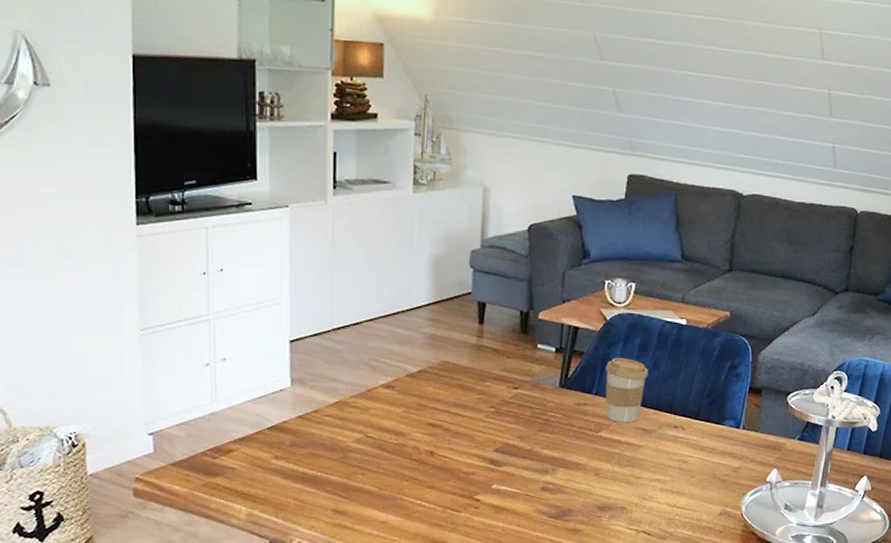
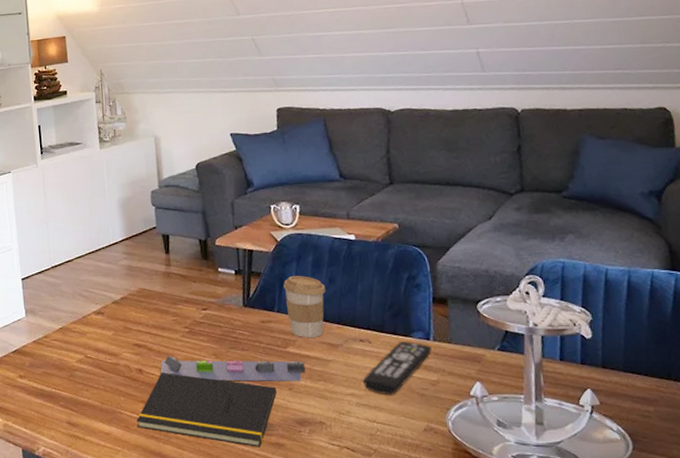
notepad: none [419,454,581,534] -> present [136,372,277,447]
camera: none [456,436,615,466] -> present [160,355,306,382]
remote control: none [669,429,740,481] -> present [362,341,432,395]

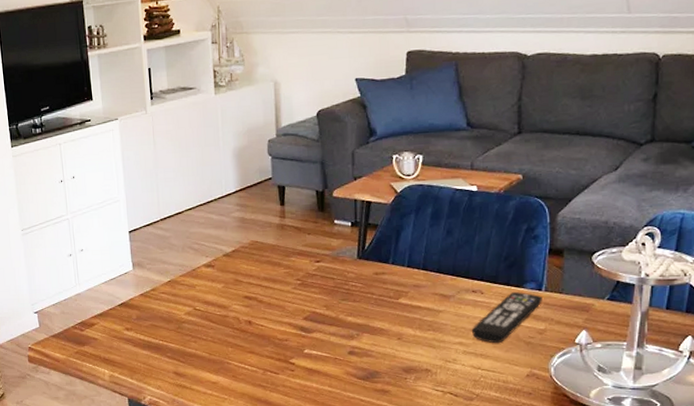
notepad: present [136,372,277,447] -> none [244,323,385,394]
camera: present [160,355,306,382] -> none [270,307,416,332]
coffee cup: present [283,276,326,337] -> none [400,228,443,289]

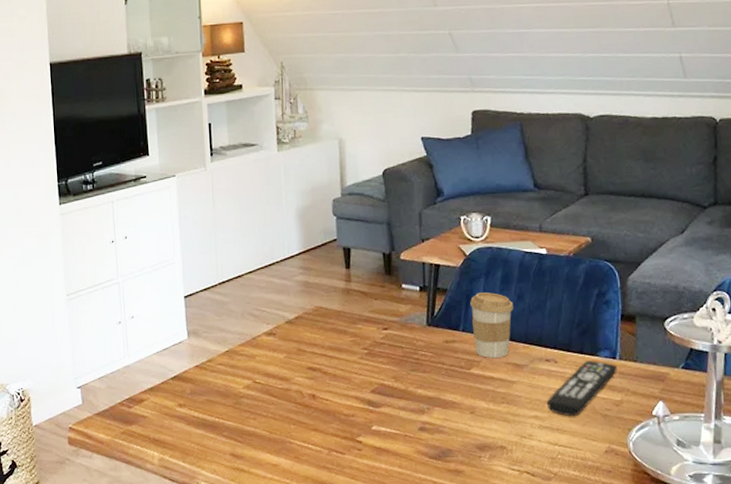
coffee cup: none [400,228,443,289] -> present [470,292,514,358]

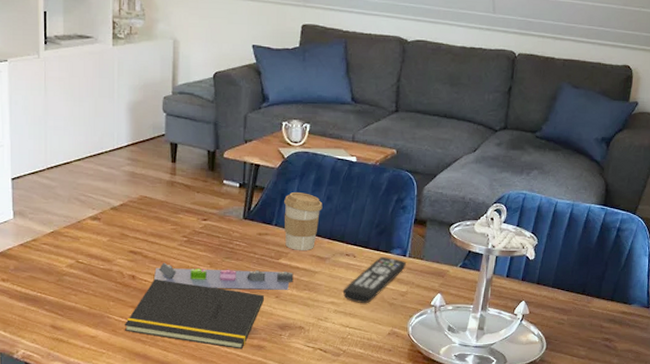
notepad: none [307,397,458,475] -> present [124,278,264,349]
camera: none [336,378,489,406] -> present [154,262,294,290]

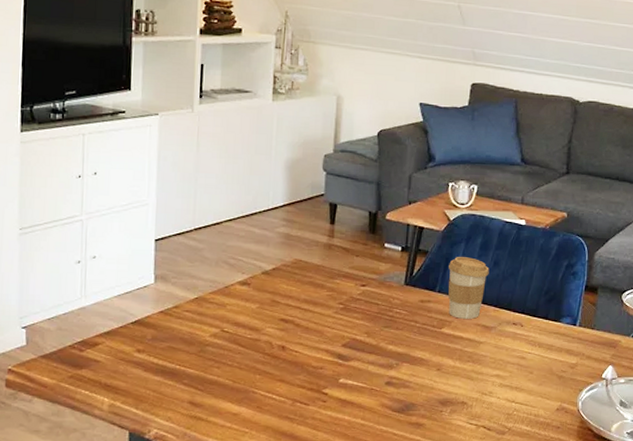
notepad: present [124,278,264,349] -> none [270,349,424,427]
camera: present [154,262,294,290] -> none [306,331,457,362]
remote control: present [342,257,406,304] -> none [509,326,576,377]

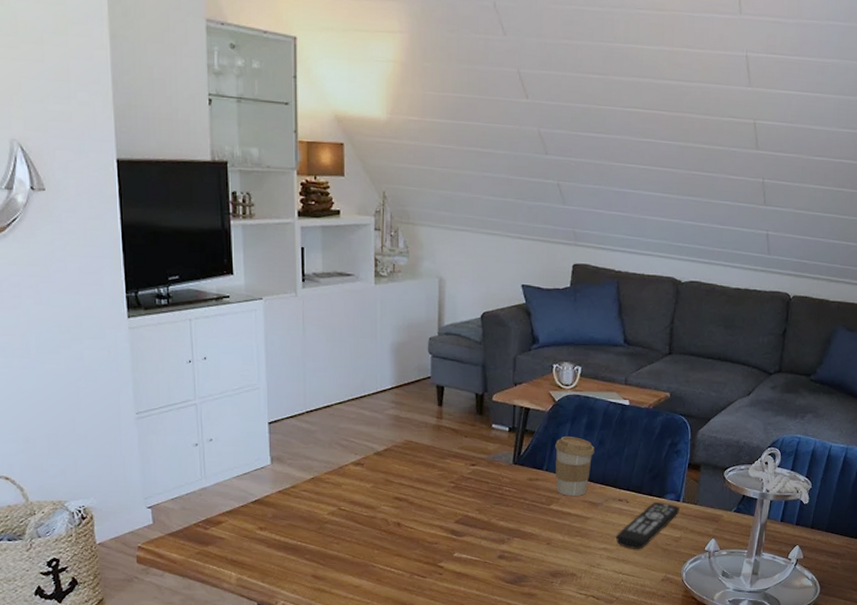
remote control: none [509,326,576,377] -> present [615,502,680,550]

